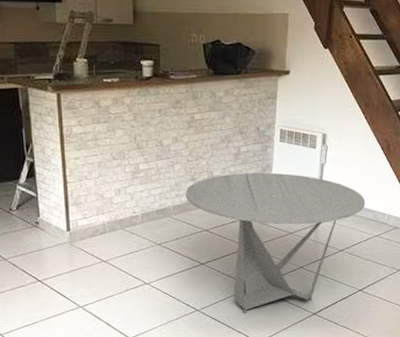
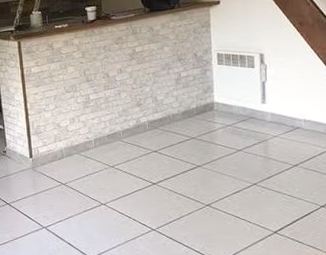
coffee table: present [185,172,366,313] -> none [132,93,315,232]

